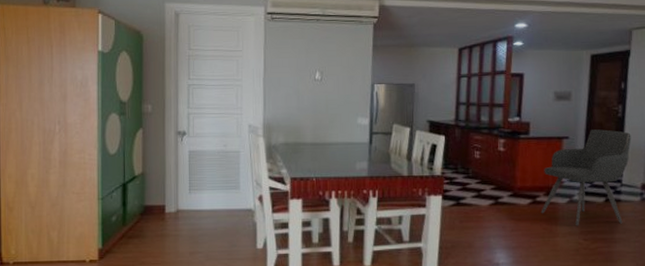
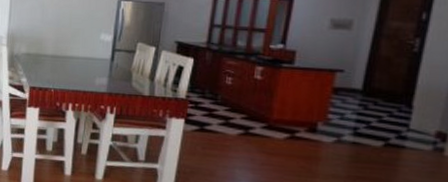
armchair: present [541,129,632,226] -> none [299,64,429,174]

